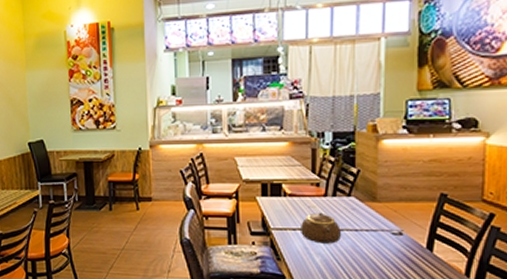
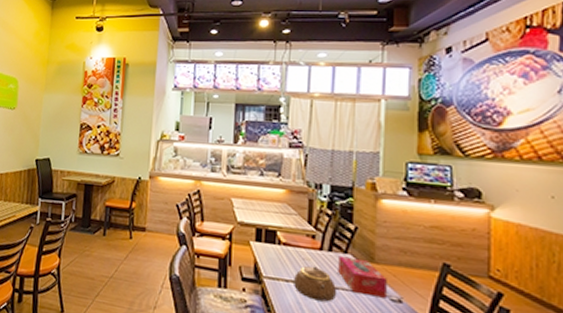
tissue box: none [342,199,388,233] -> present [338,256,387,298]

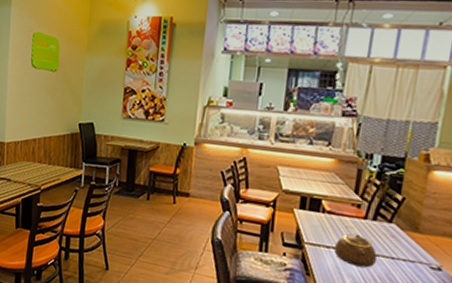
tissue box: present [338,256,387,298] -> none [380,225,429,266]

